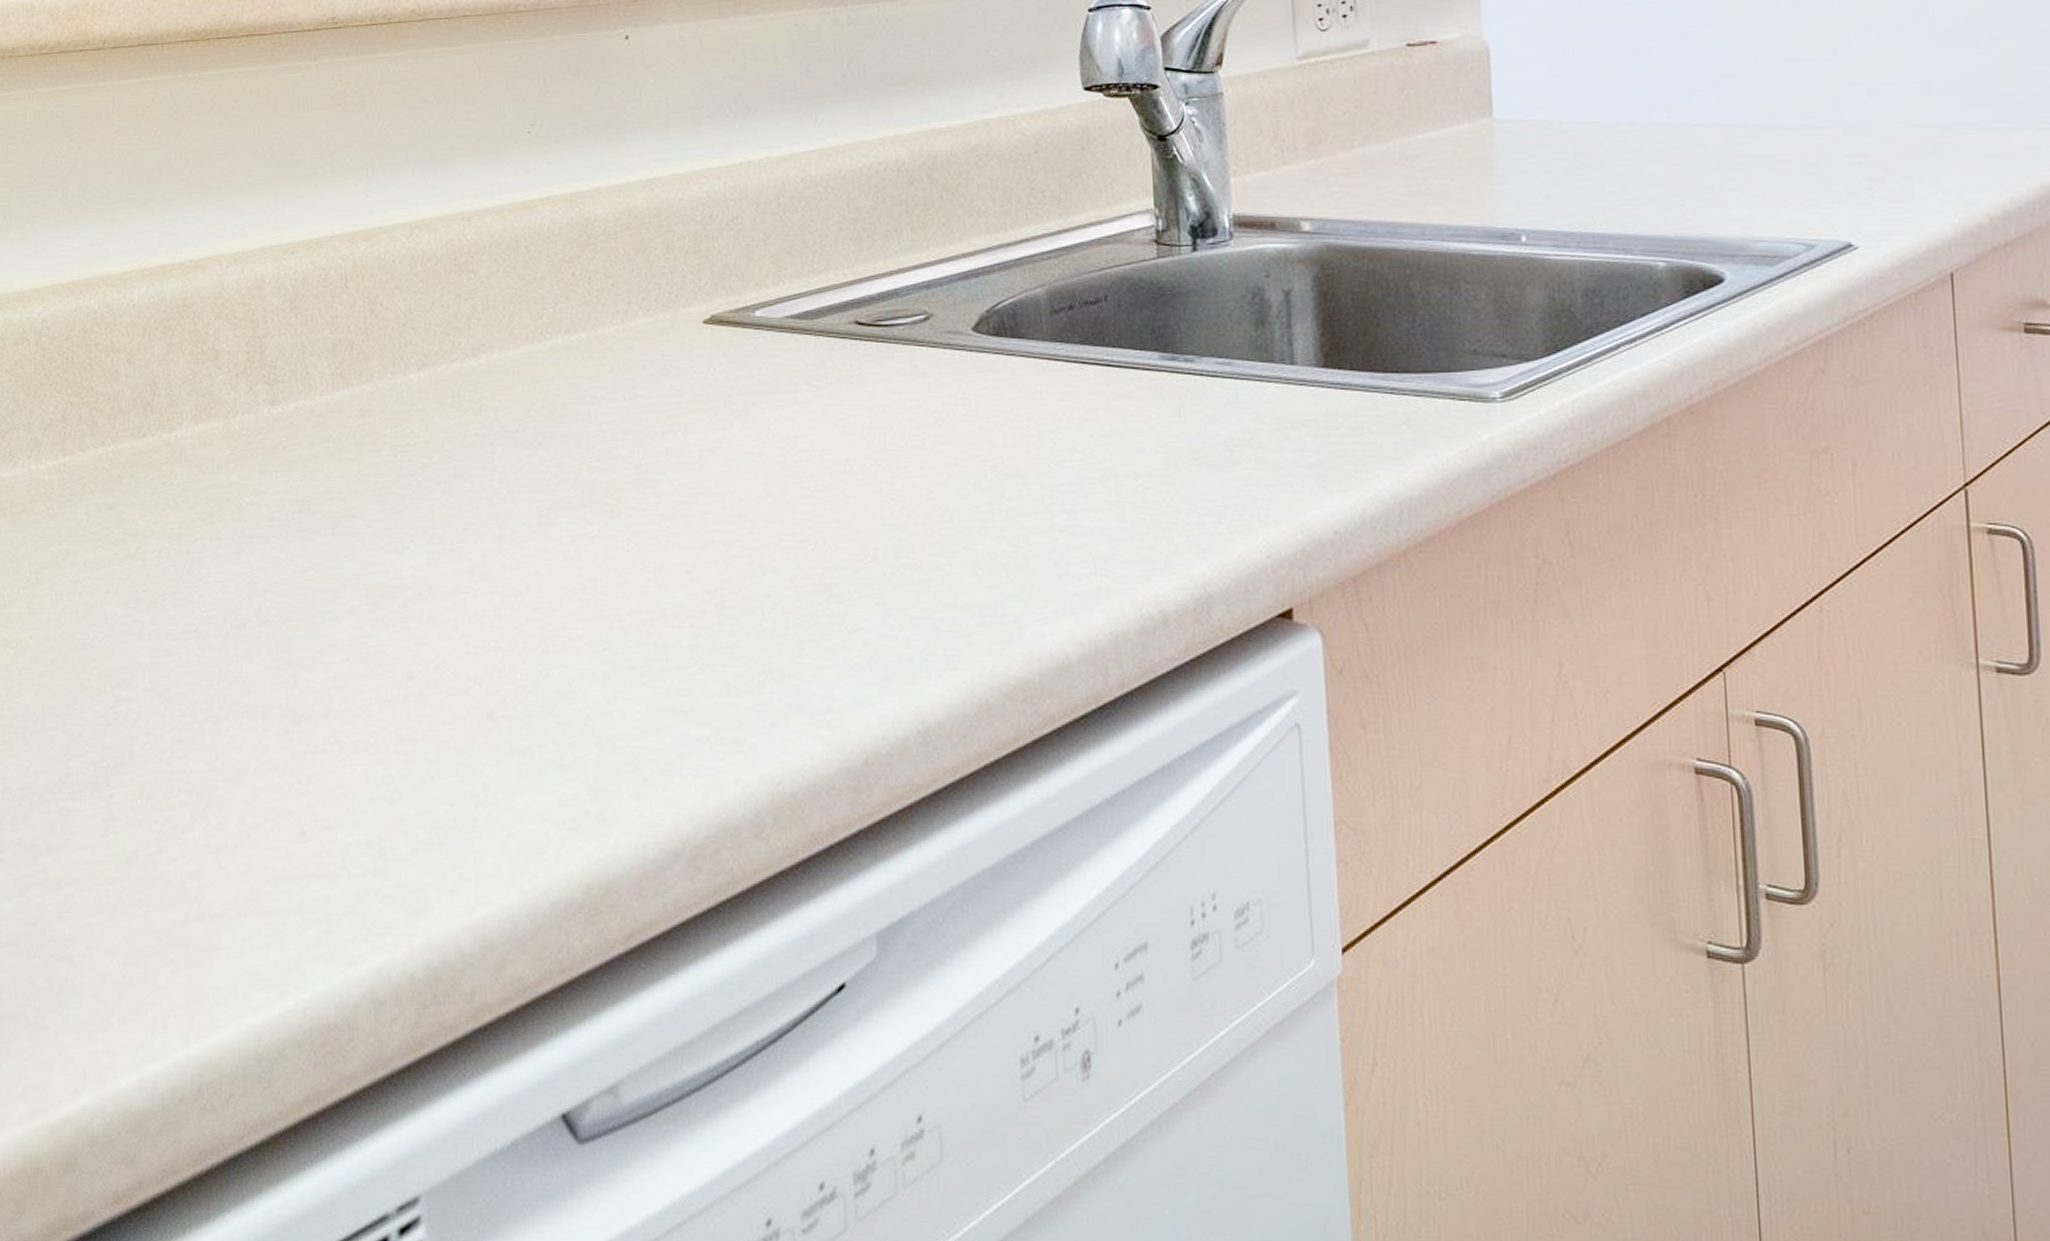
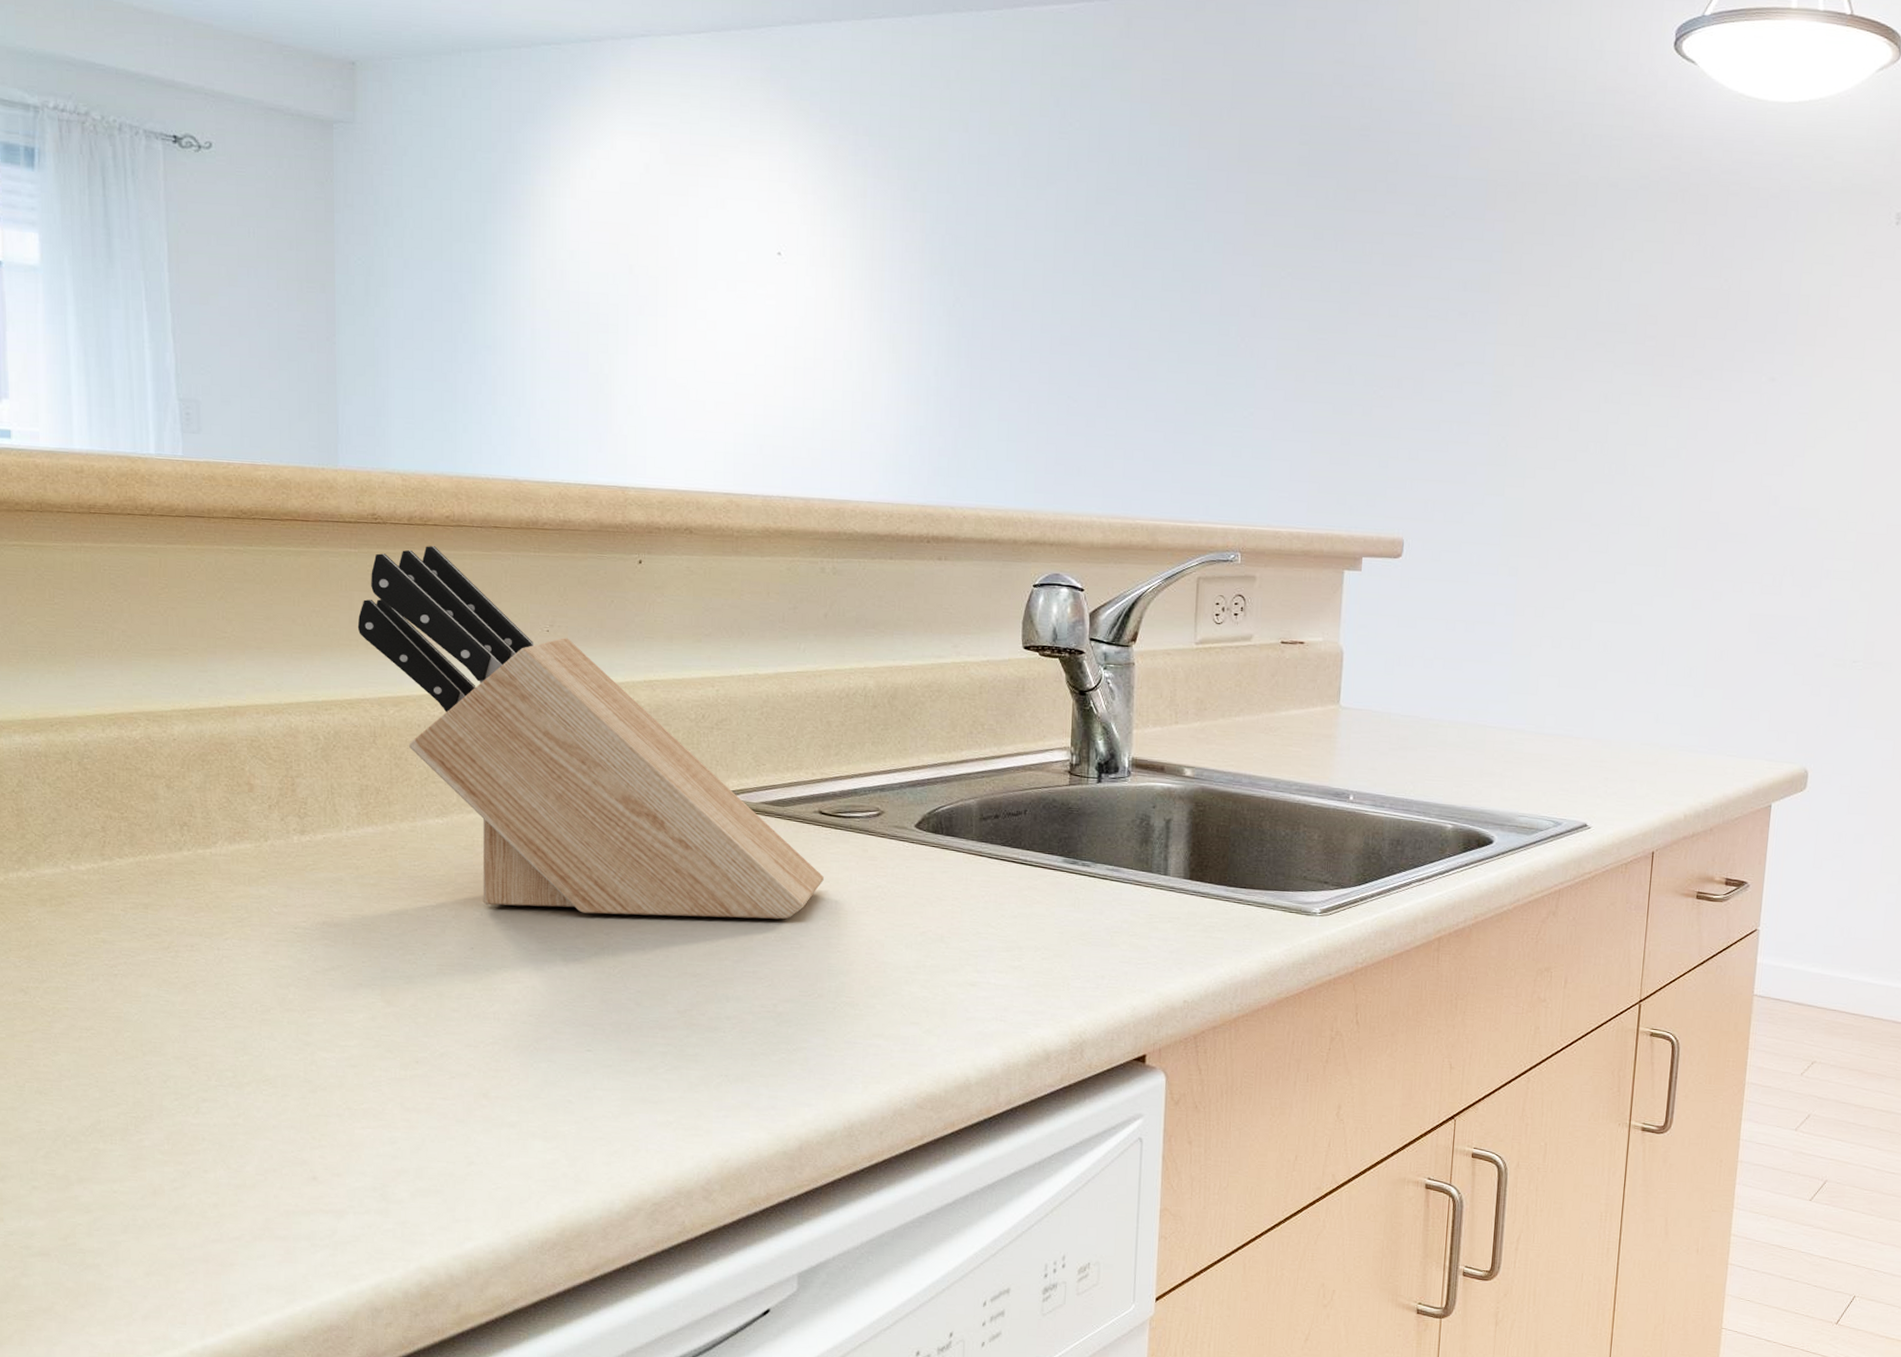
knife block: none [322,47,868,475] -> present [357,546,824,920]

